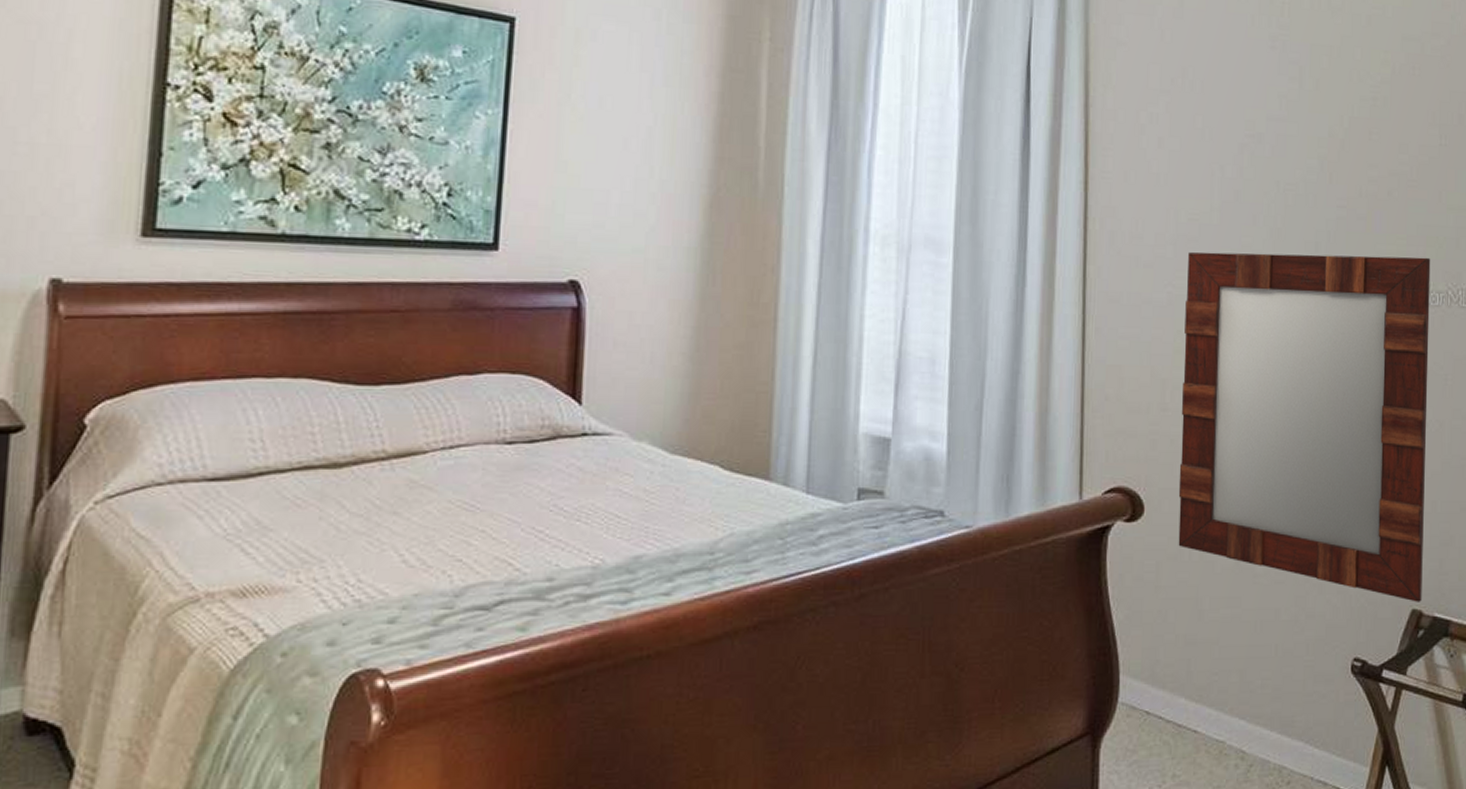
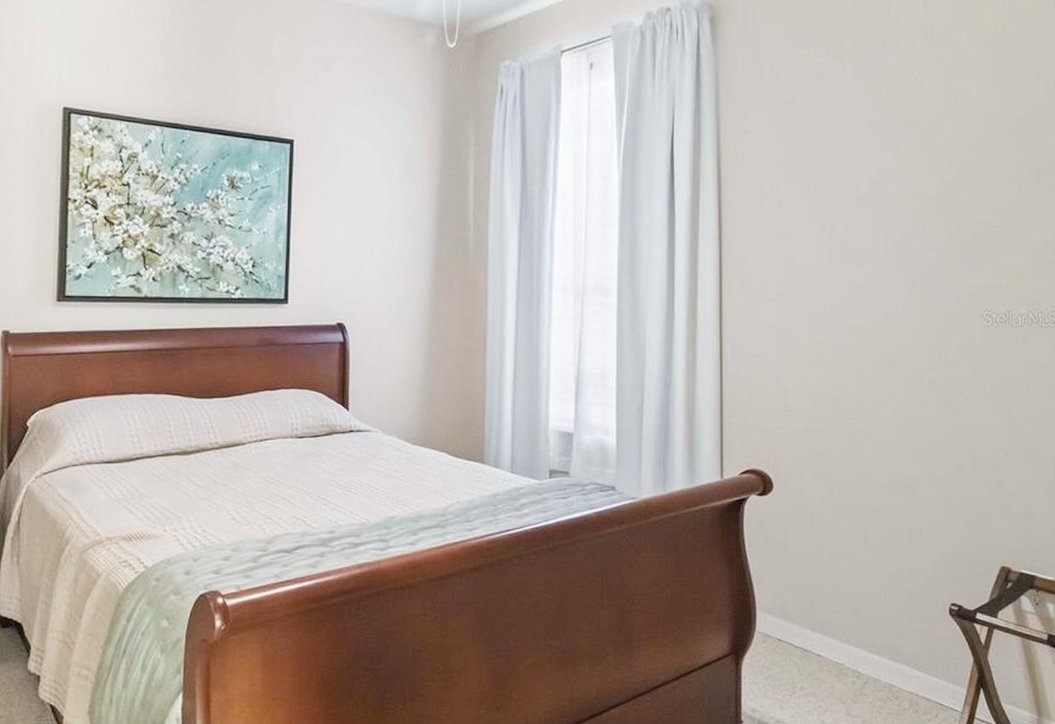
home mirror: present [1178,252,1431,602] -> none [801,287,1013,561]

